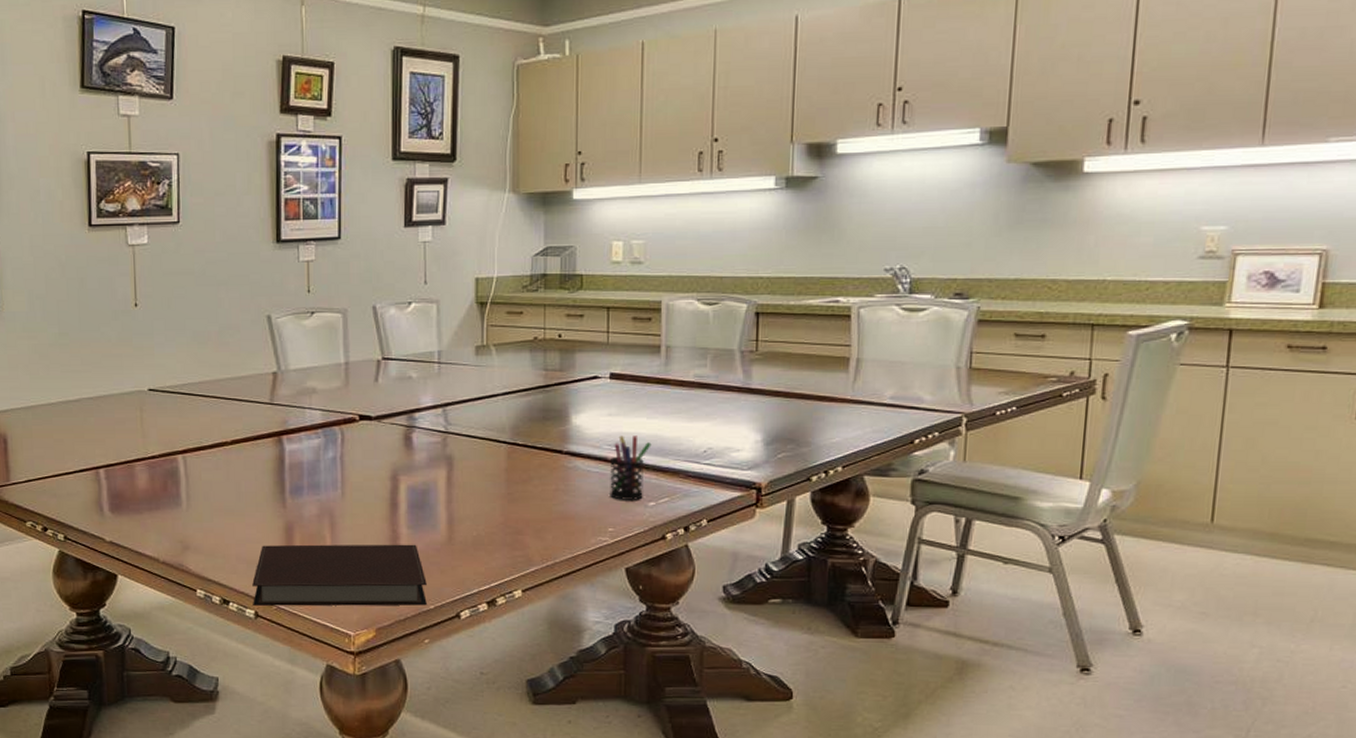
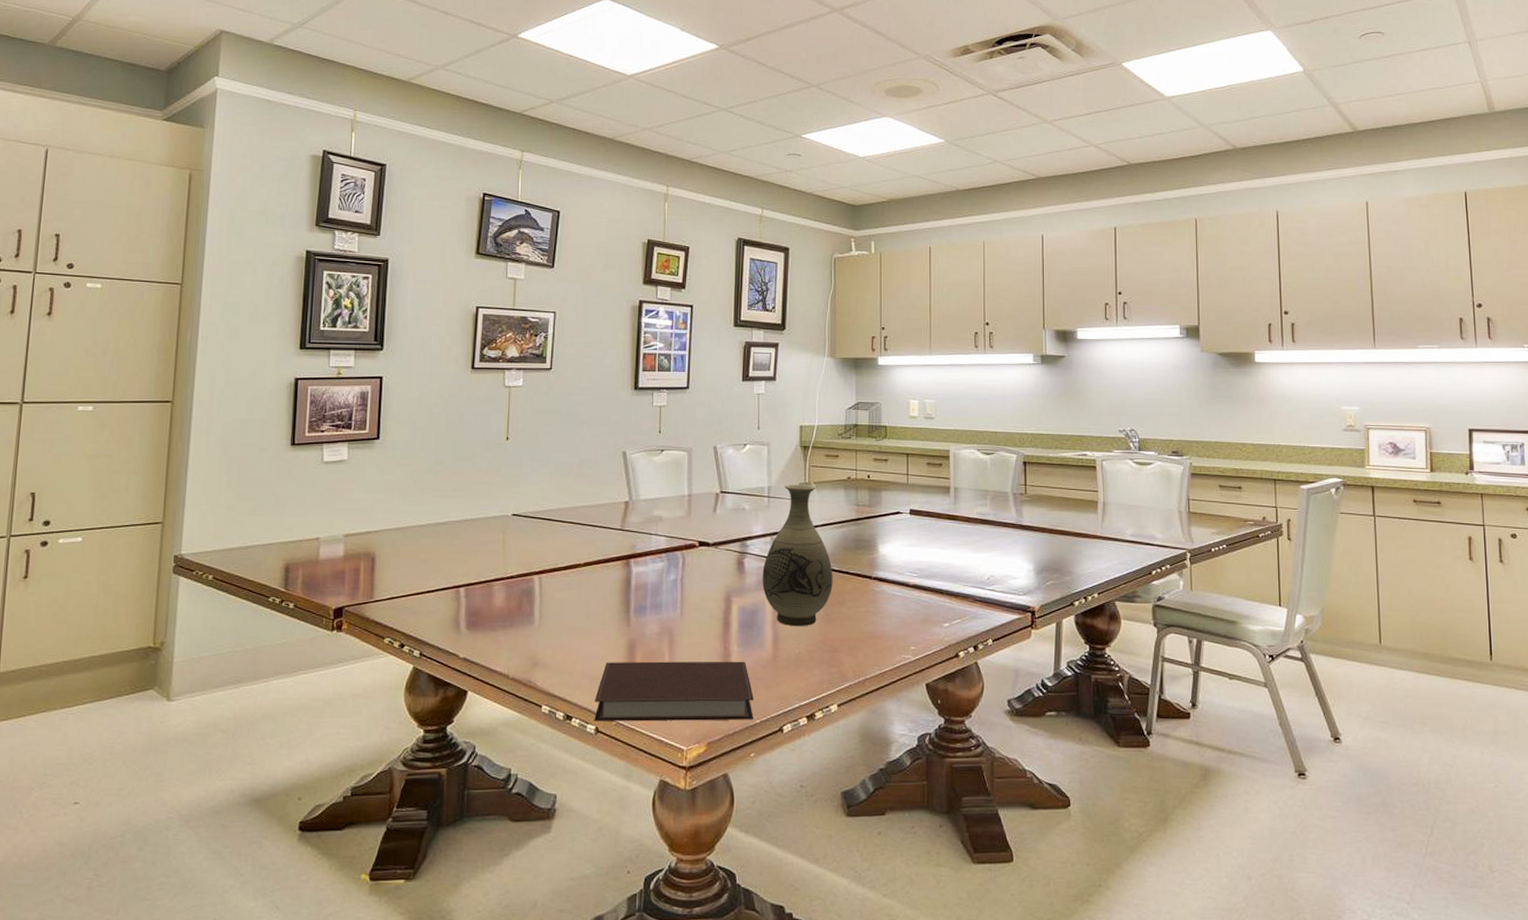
vase: none [433,347,516,507] -> present [762,484,833,627]
pen holder: present [610,435,652,501] -> none [911,564,945,623]

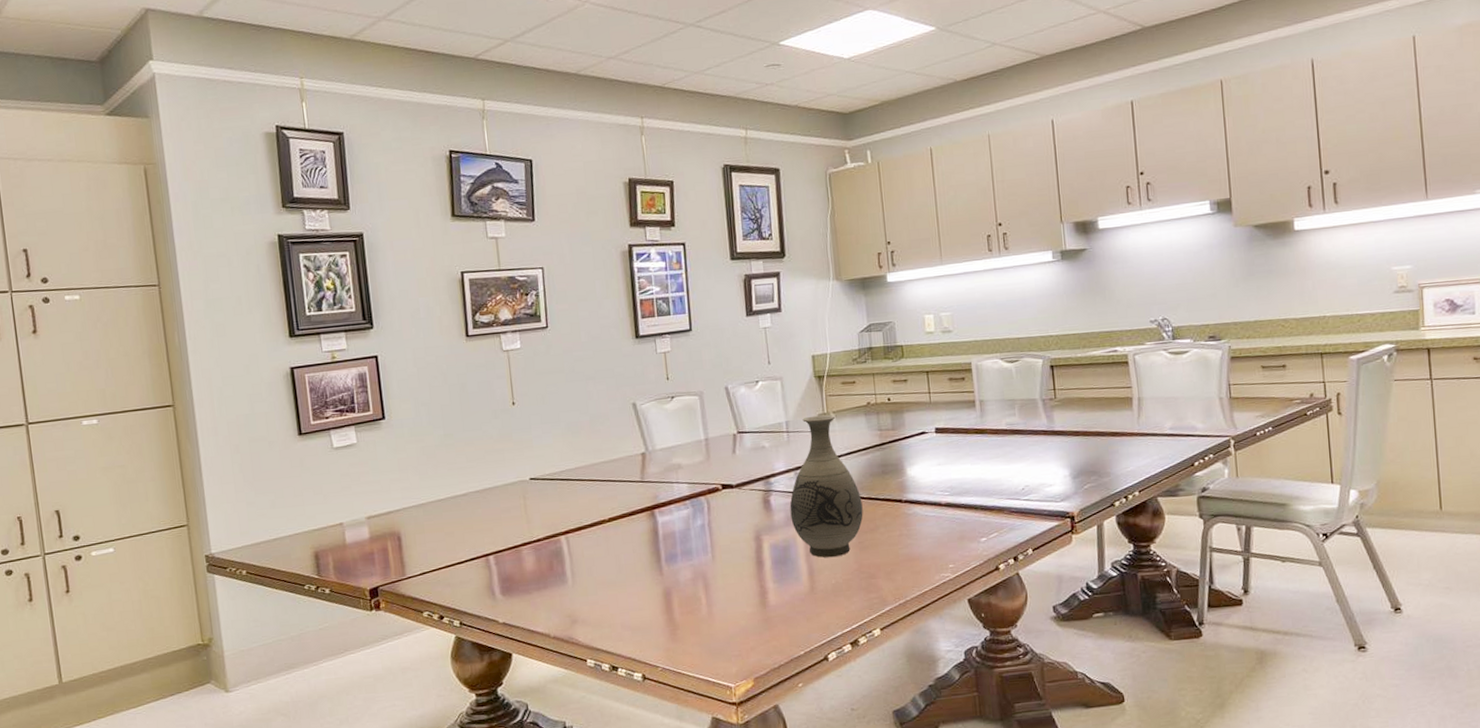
notebook: present [594,661,754,722] -> none [638,596,797,669]

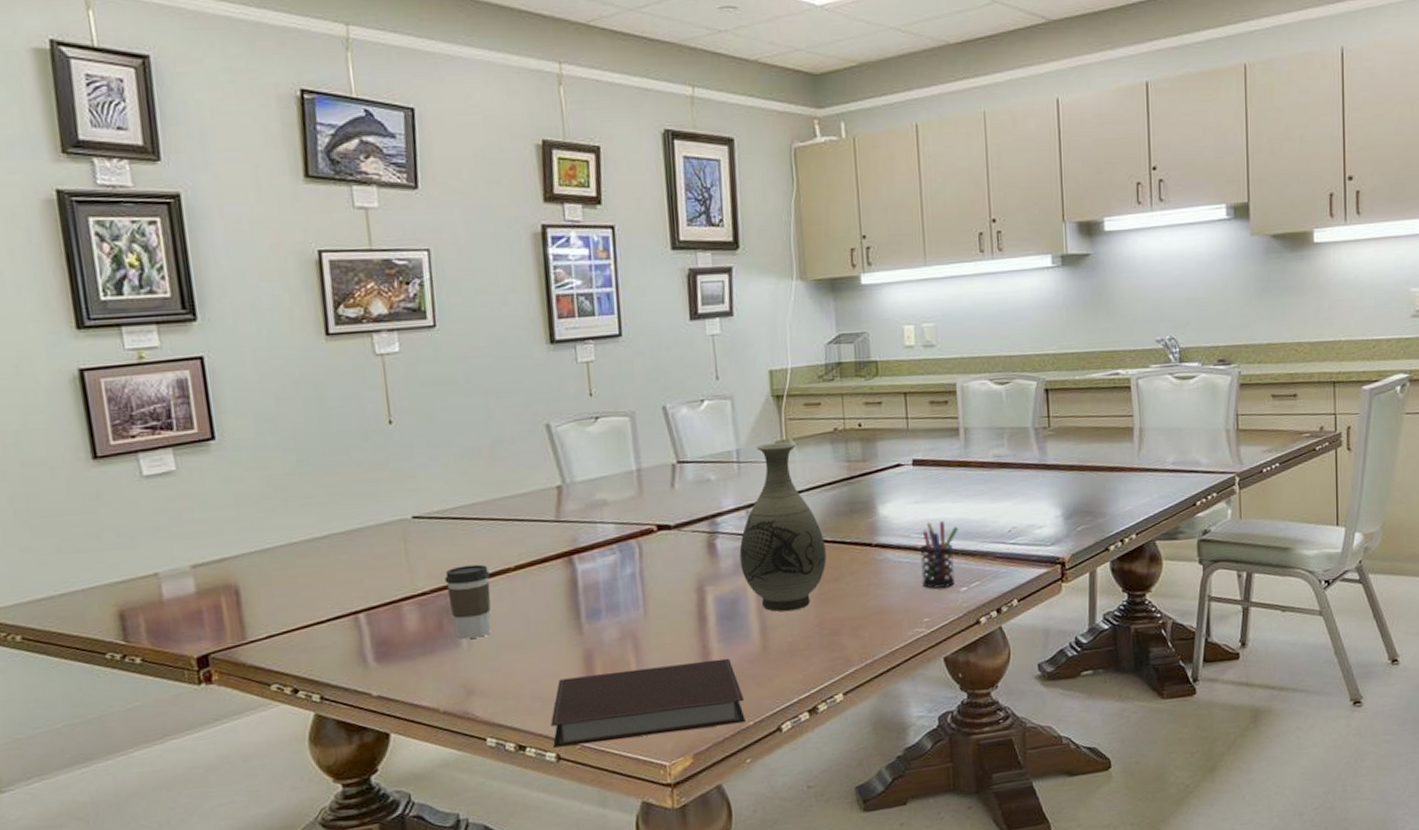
coffee cup: none [554,516,590,578] -> present [444,564,491,639]
notebook: none [638,596,797,669] -> present [551,658,746,748]
pen holder: none [944,480,977,539] -> present [920,521,959,589]

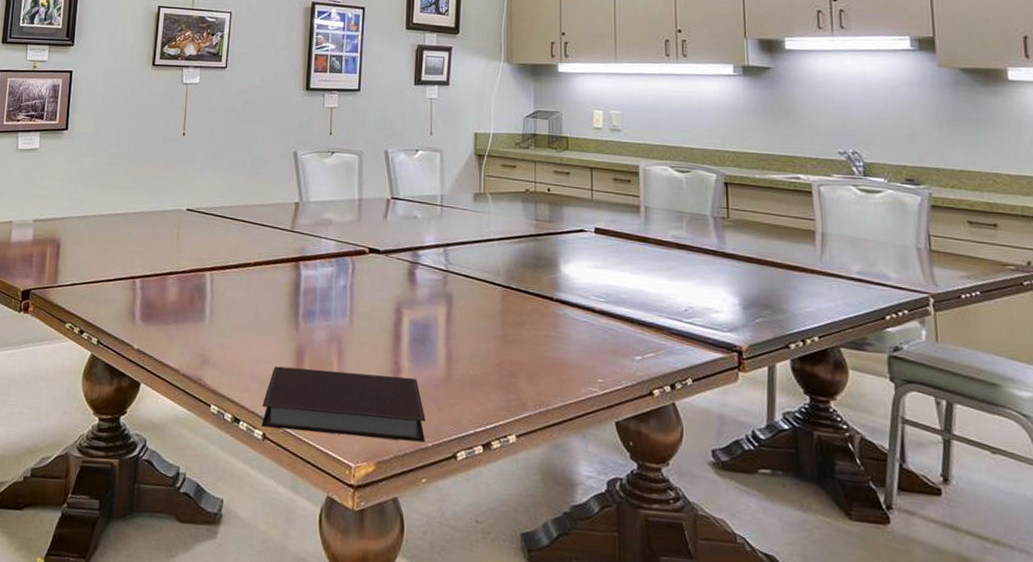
coffee cup: present [444,564,491,639] -> none [201,254,235,317]
vase: present [739,442,827,612] -> none [434,193,510,347]
pen holder: present [920,521,959,589] -> none [598,288,636,354]

